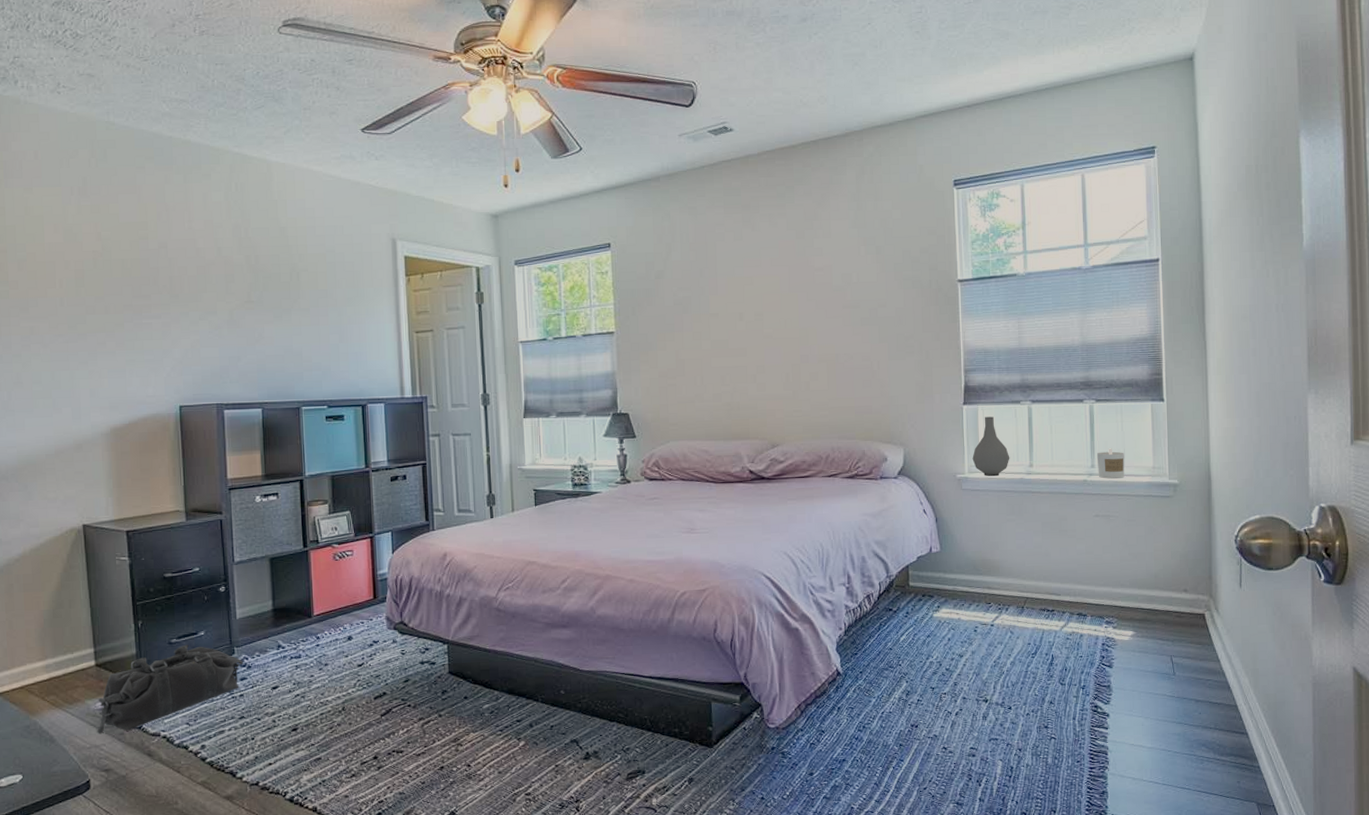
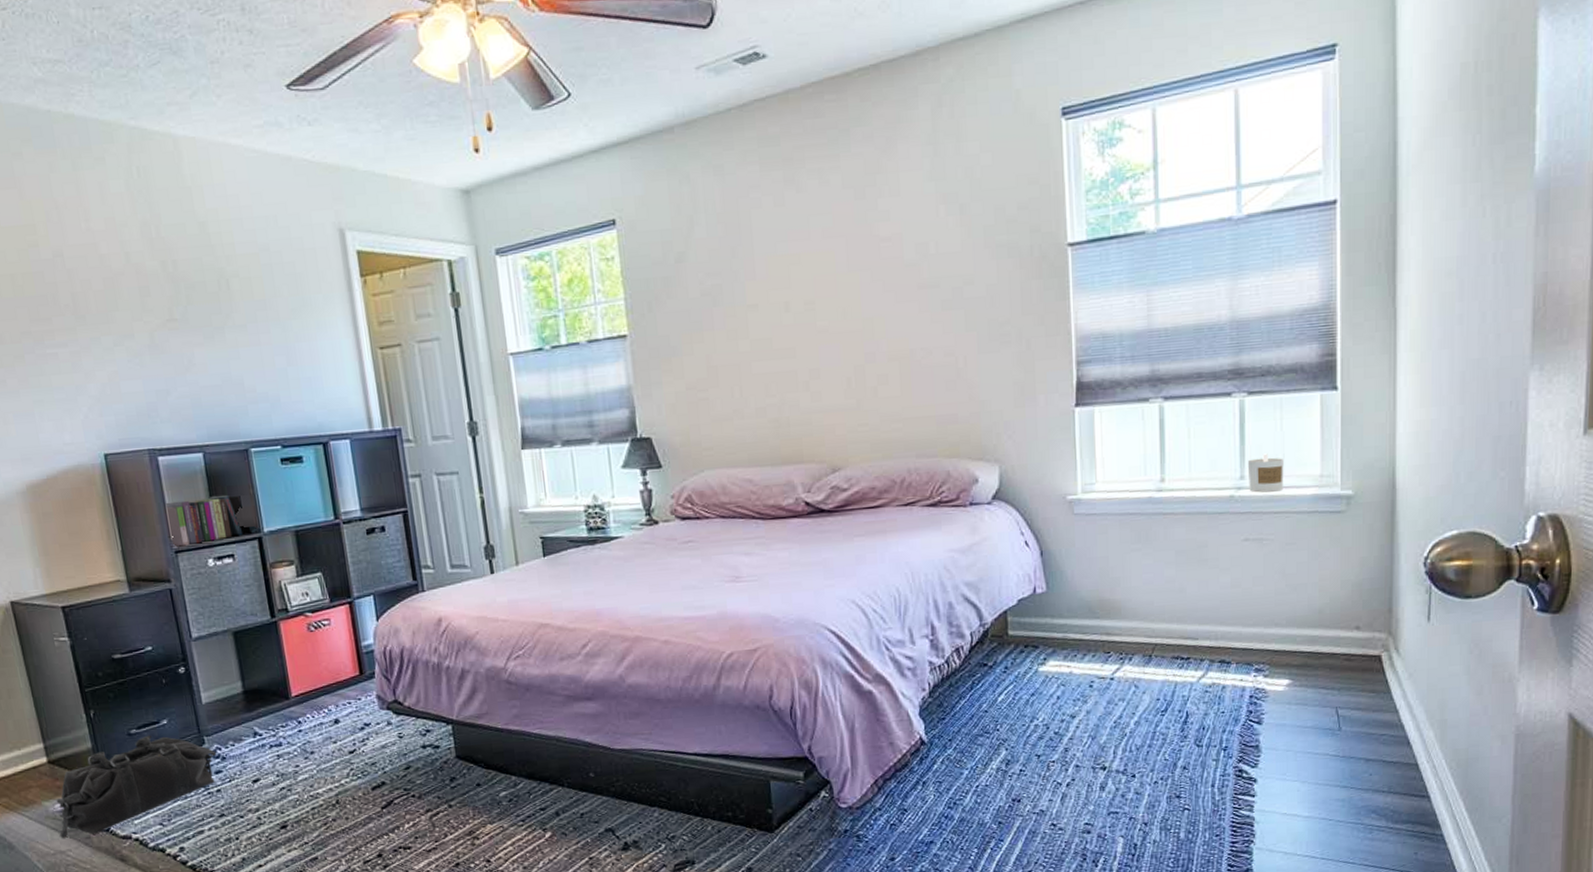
books: none [225,443,301,485] -> present [165,494,258,547]
vase: present [972,416,1010,477] -> none [1087,420,1136,497]

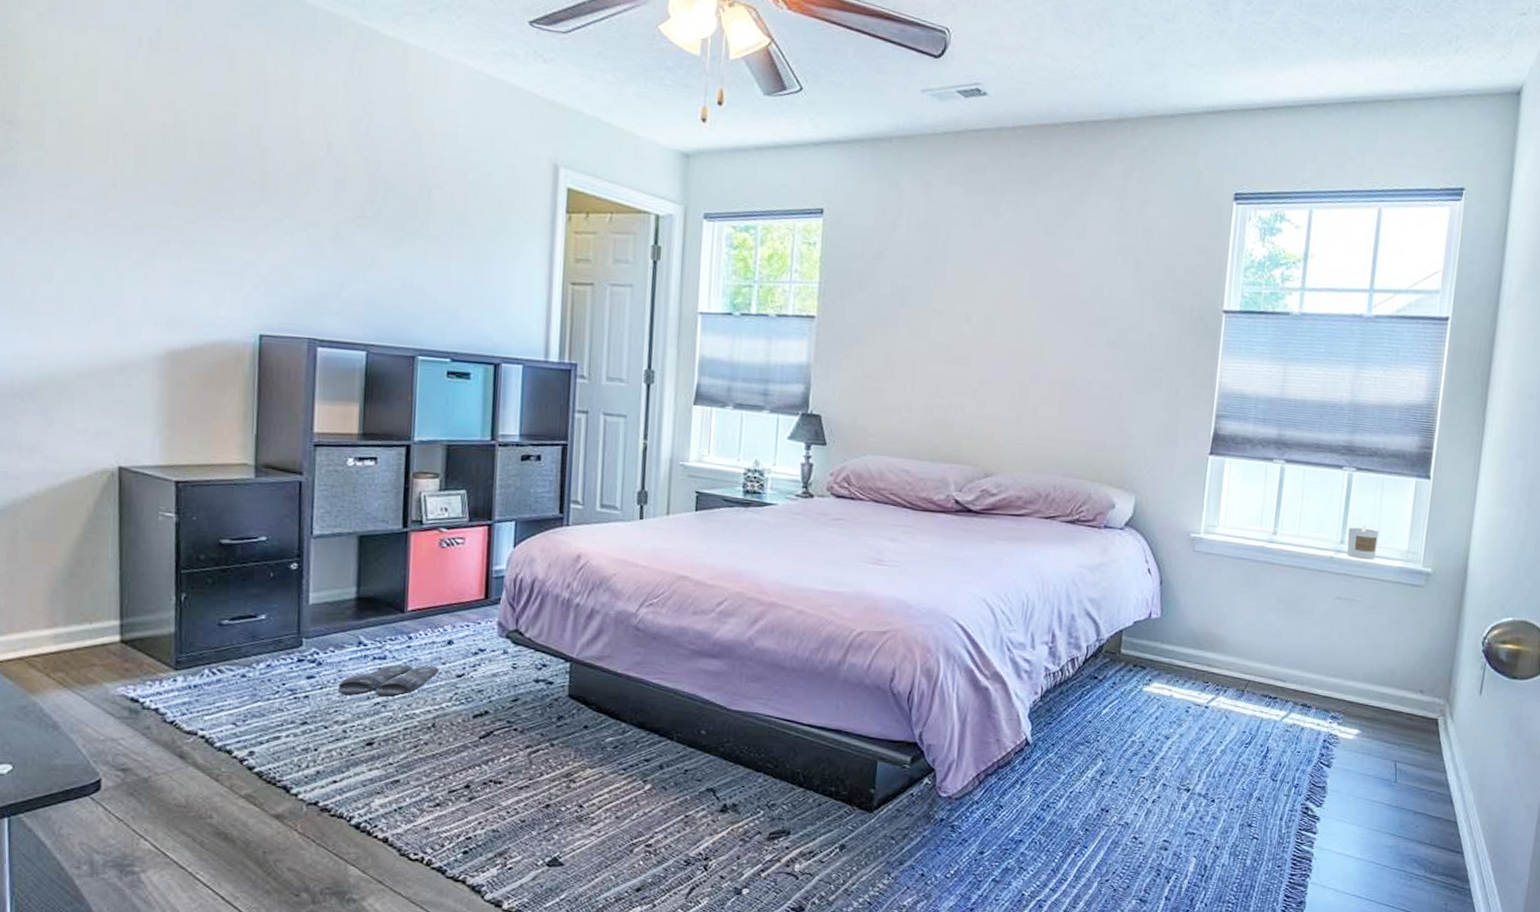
duffel bag: present [56,735,216,838] -> none [115,628,312,725]
books: present [165,494,258,547] -> none [311,394,408,442]
slippers: none [244,746,332,785] -> present [338,664,439,697]

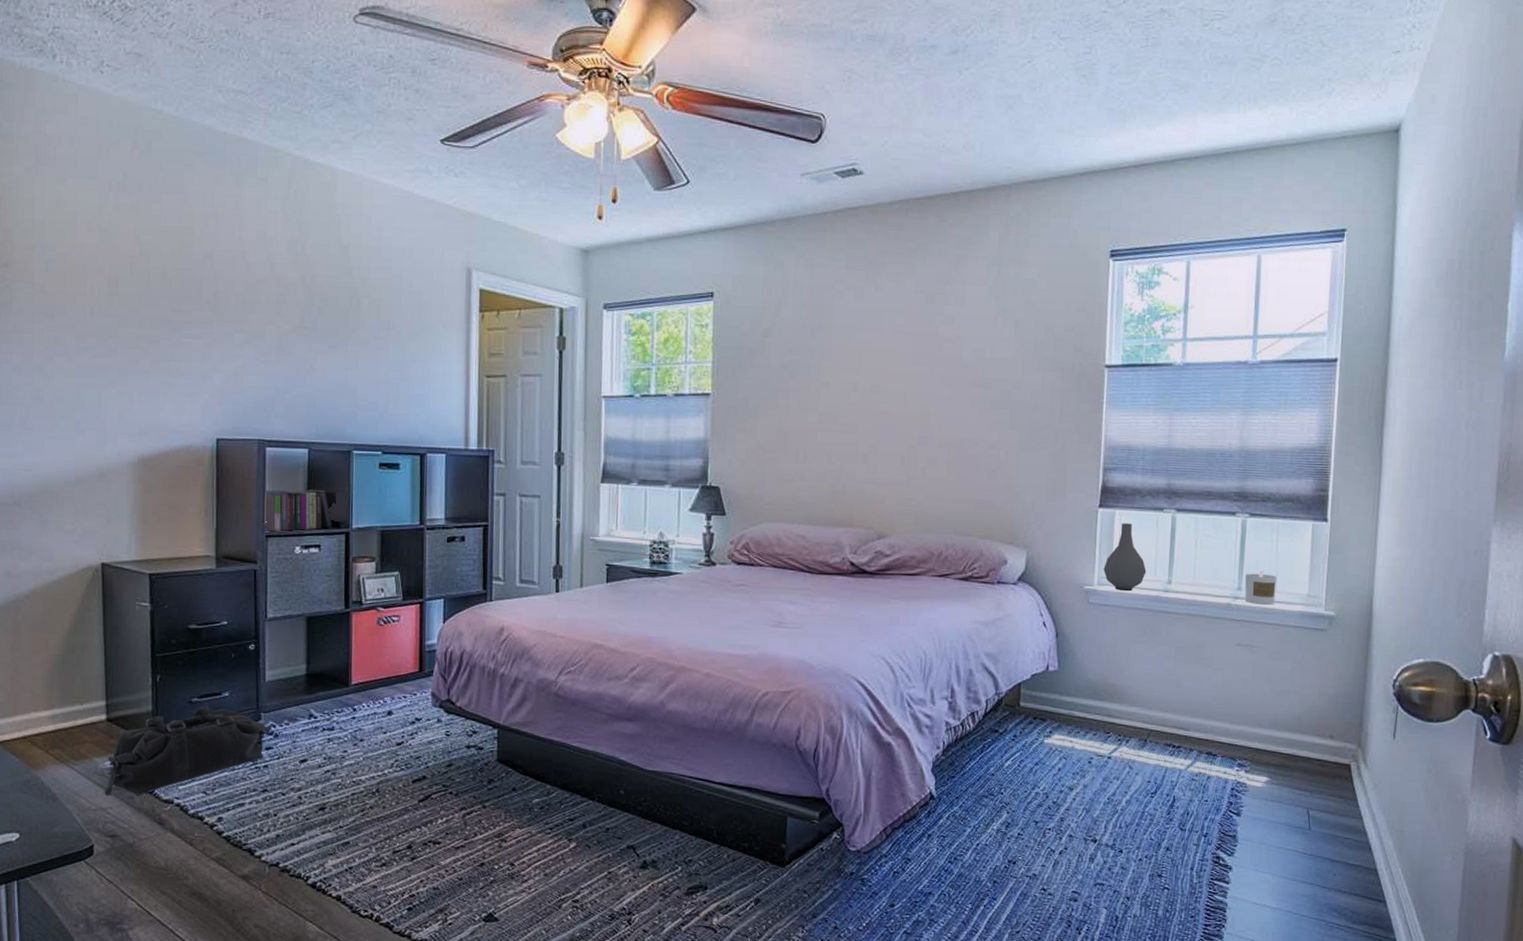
duffel bag: none [115,628,312,725] -> present [104,705,270,795]
books: none [311,394,408,442] -> present [263,489,347,532]
slippers: present [338,664,439,697] -> none [293,735,381,765]
vase: none [1210,472,1253,541] -> present [1103,523,1147,592]

